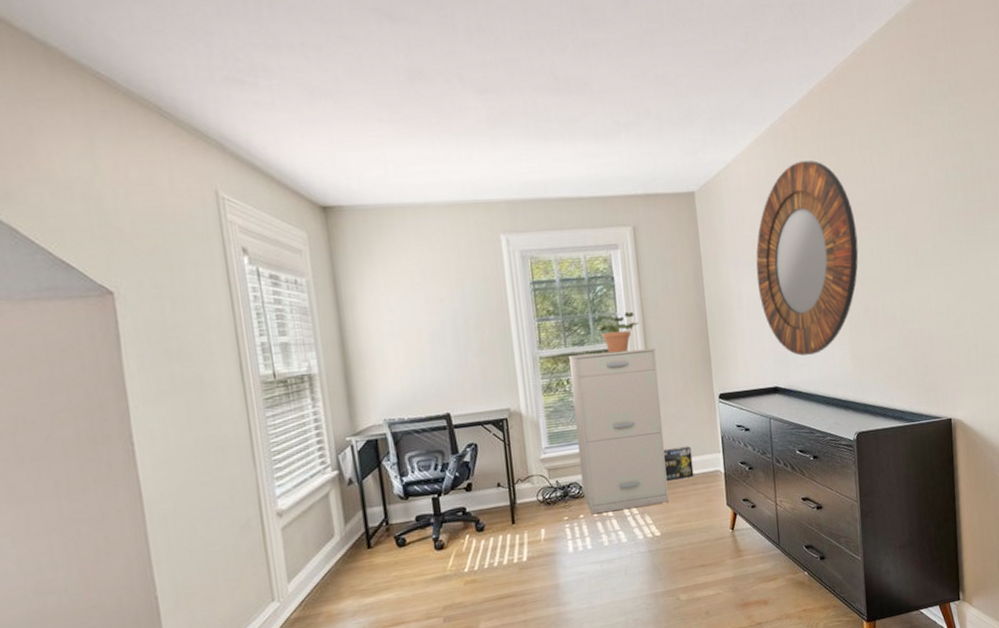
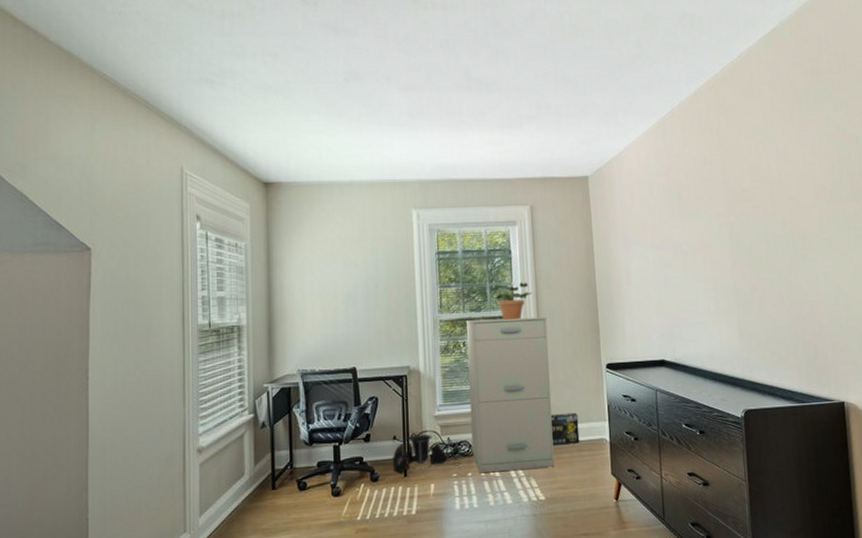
trash can: none [497,478,556,521] -> present [392,434,446,473]
home mirror: present [756,160,859,356] -> none [644,150,745,331]

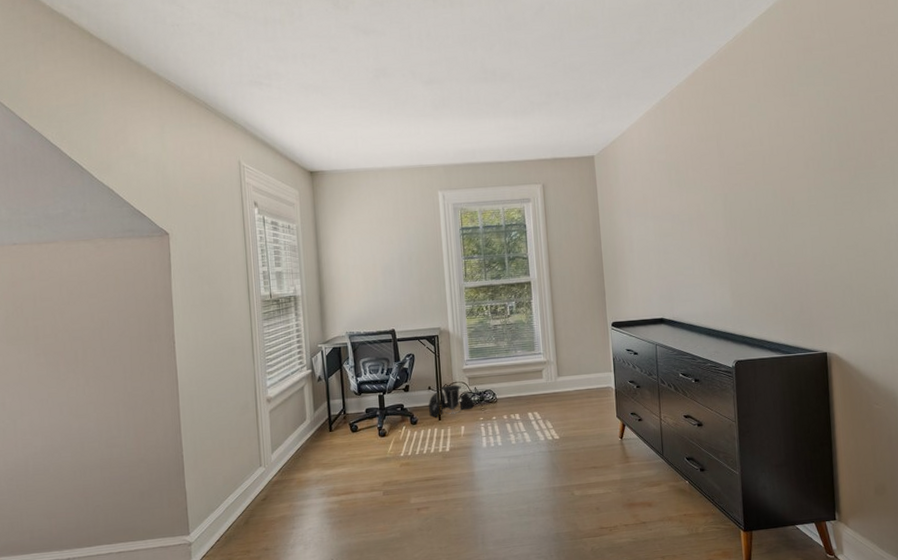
filing cabinet: present [465,316,555,472] -> none [487,282,567,416]
potted plant: present [492,282,532,320] -> none [510,252,545,286]
box: present [550,412,580,445] -> none [563,365,589,393]

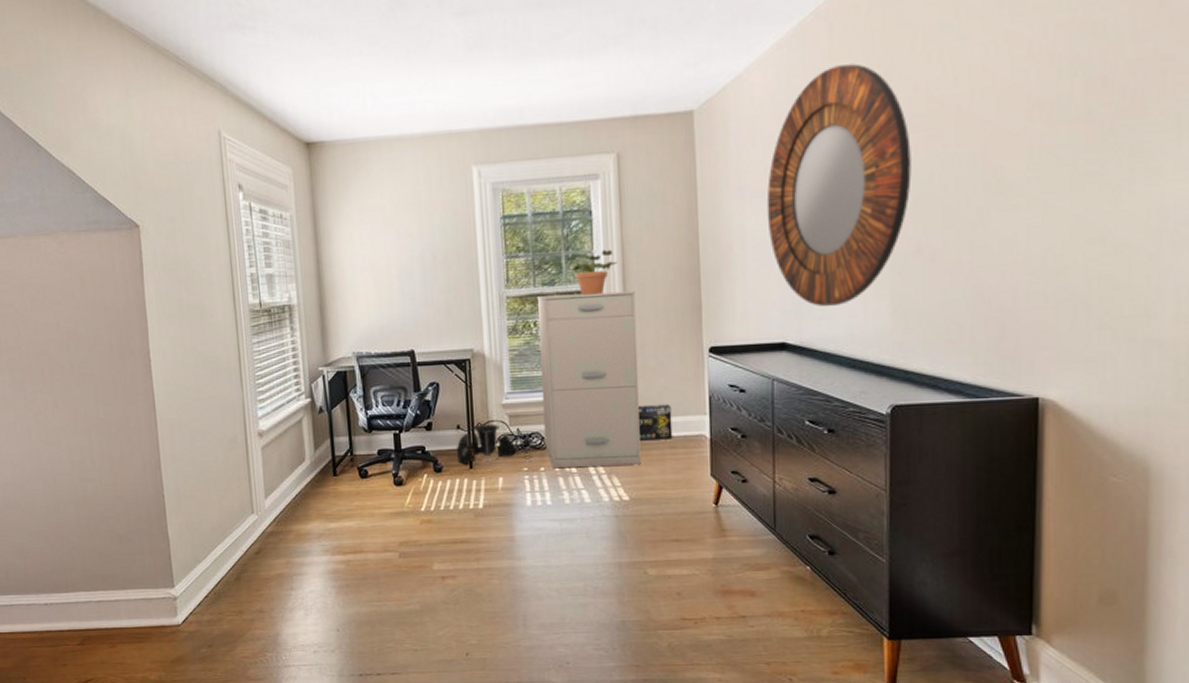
filing cabinet: none [487,282,567,416] -> present [536,290,641,467]
potted plant: none [510,252,545,286] -> present [568,249,618,295]
box: none [563,365,589,393] -> present [637,404,673,441]
home mirror: none [645,128,738,292] -> present [766,63,912,306]

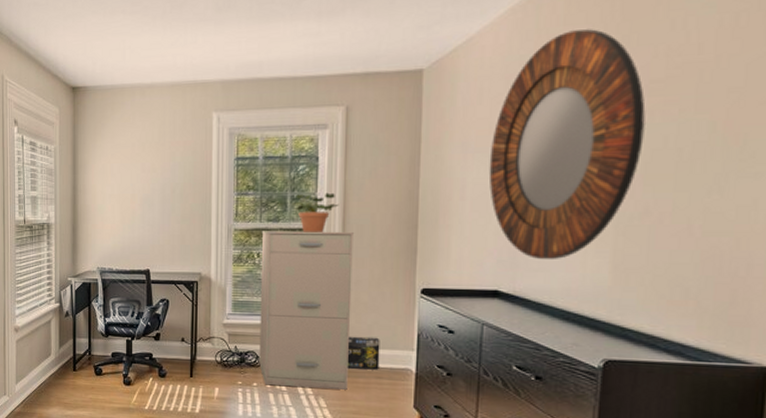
trash can: present [456,423,516,465] -> none [179,339,232,373]

